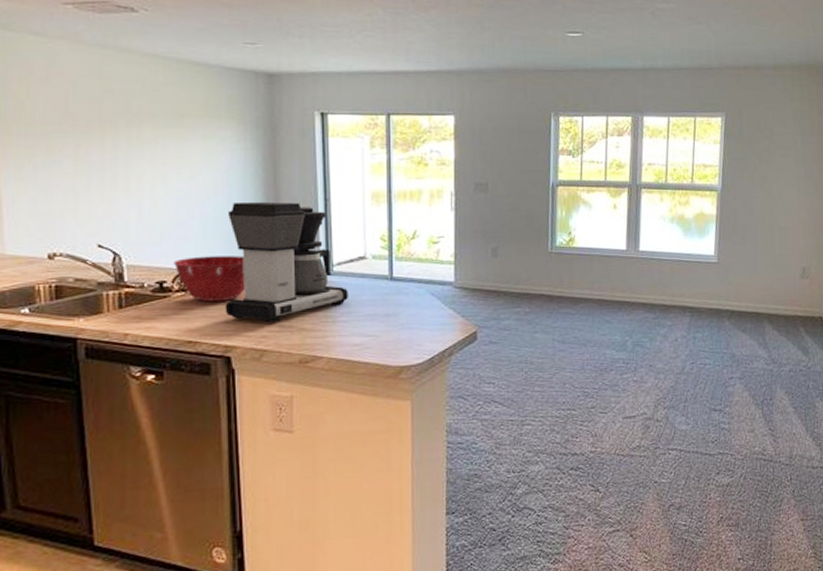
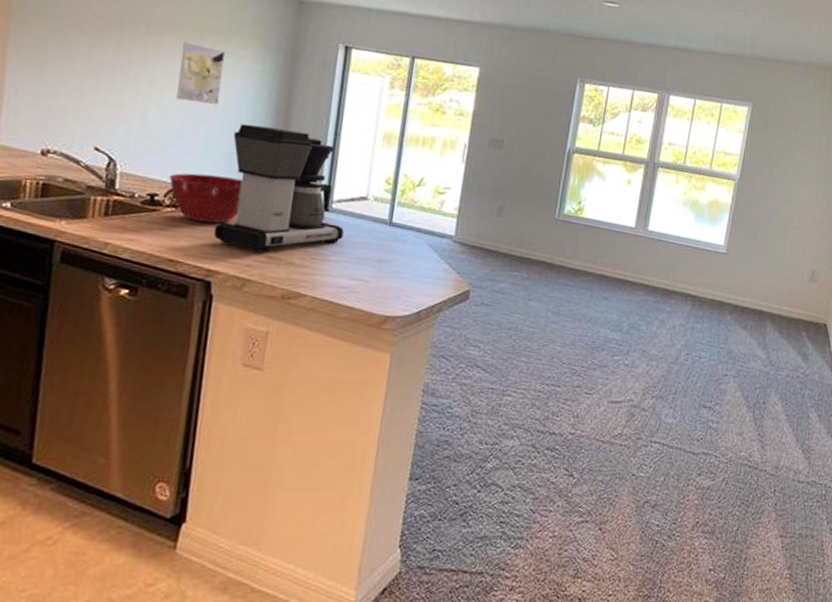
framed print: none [164,130,208,188] -> present [176,42,225,106]

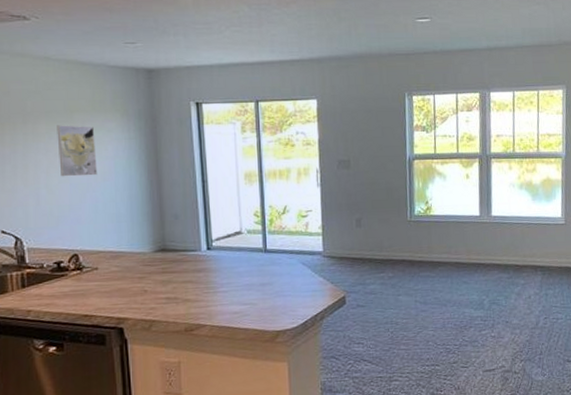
mixing bowl: present [168,173,243,224] -> none [68,235,134,279]
coffee maker: present [213,124,344,253] -> none [116,185,227,296]

